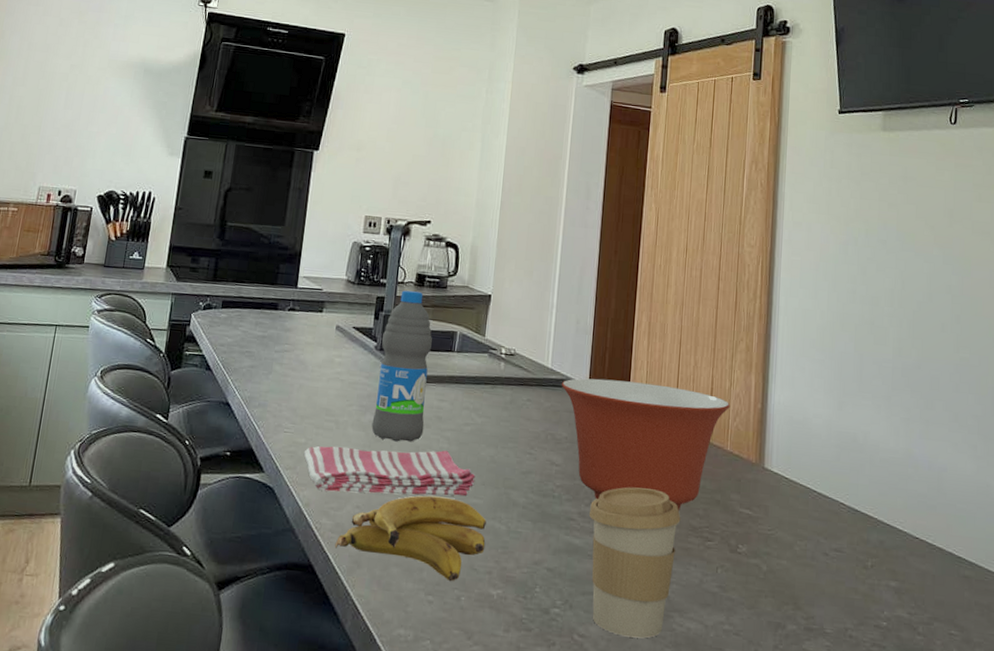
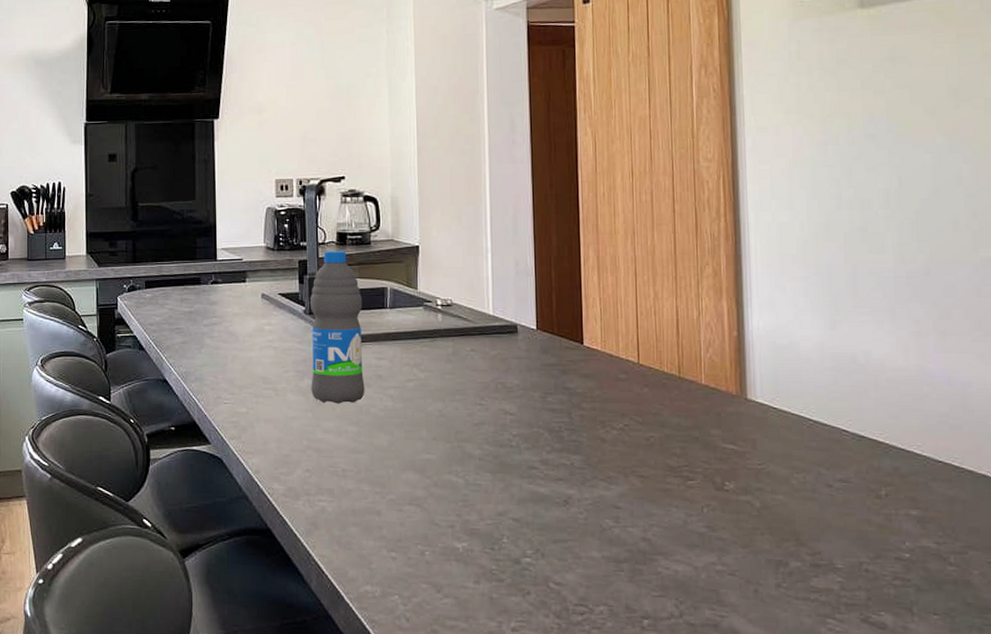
dish towel: present [303,446,476,496] -> none [246,409,426,458]
banana: present [334,496,486,582] -> none [290,454,444,538]
mixing bowl: present [561,378,731,511] -> none [506,321,701,452]
coffee cup: present [589,487,681,639] -> none [552,430,656,583]

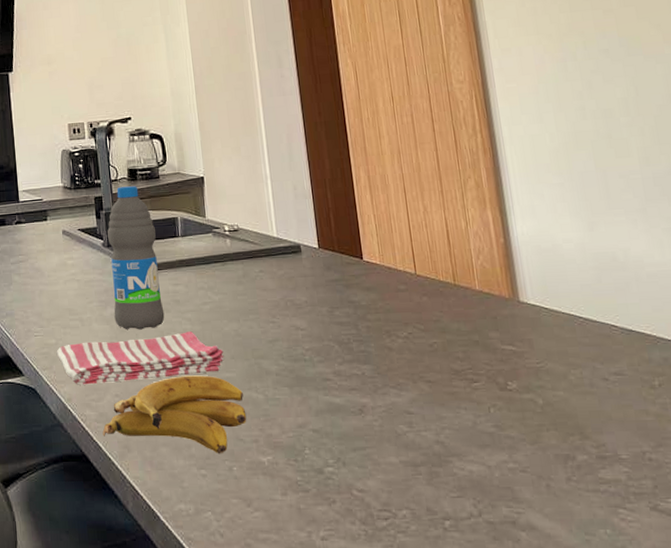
dish towel: none [246,409,426,458] -> present [56,331,225,385]
banana: none [290,454,444,538] -> present [102,375,247,454]

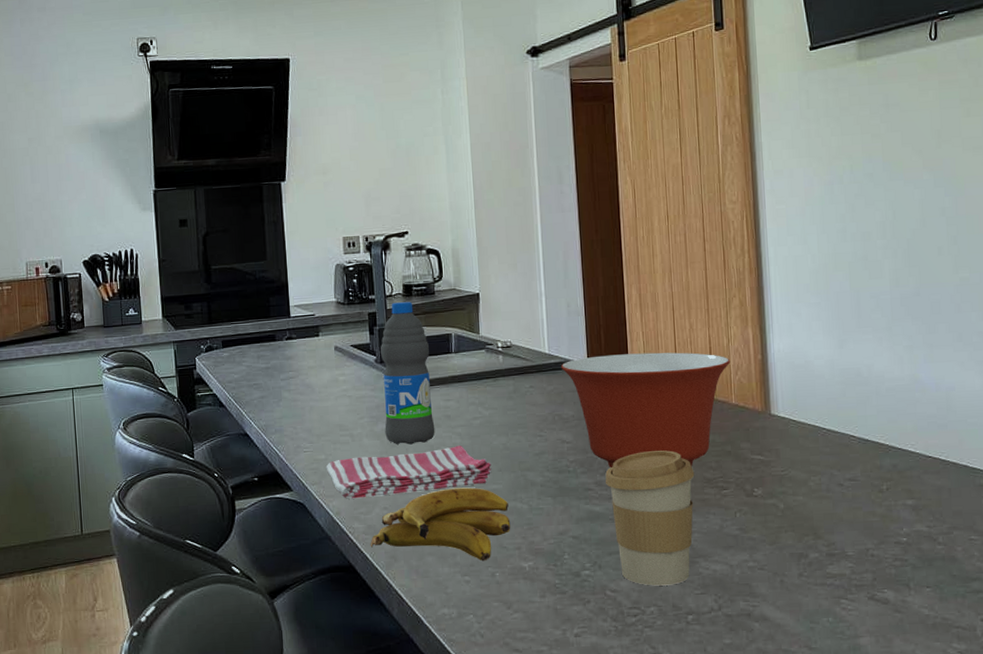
mixing bowl: none [290,235,471,358] -> present [560,352,731,469]
coffee cup: none [344,339,444,487] -> present [605,450,695,586]

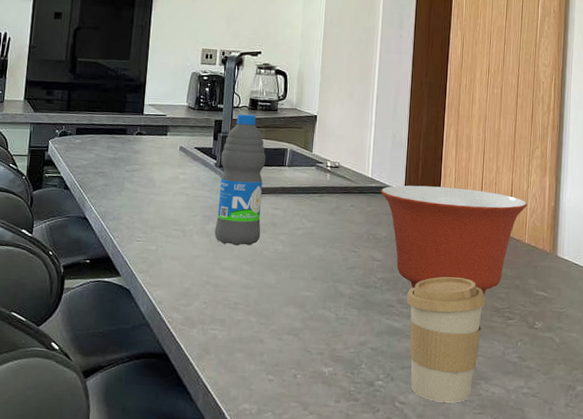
dish towel: present [326,445,492,499] -> none [155,251,307,291]
banana: present [370,487,511,562] -> none [185,291,318,363]

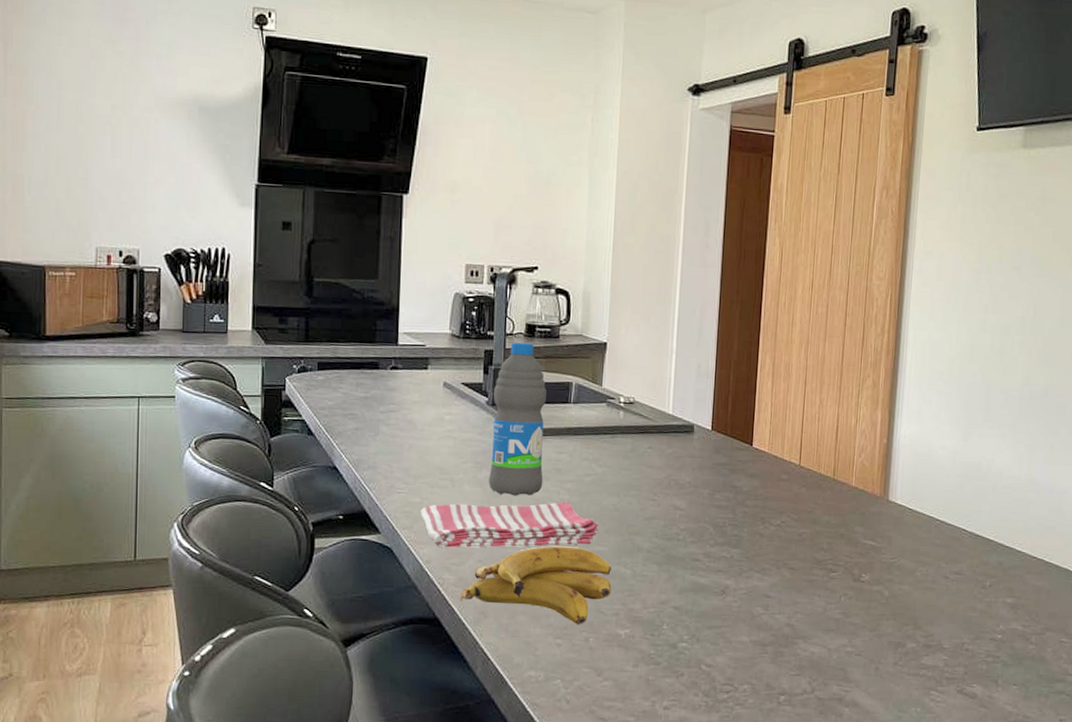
dish towel: none [155,251,307,291] -> present [420,502,599,548]
banana: none [185,291,318,363] -> present [459,546,612,625]
mixing bowl: present [380,185,528,296] -> none [683,422,856,546]
coffee cup: present [407,276,486,403] -> none [715,526,805,664]

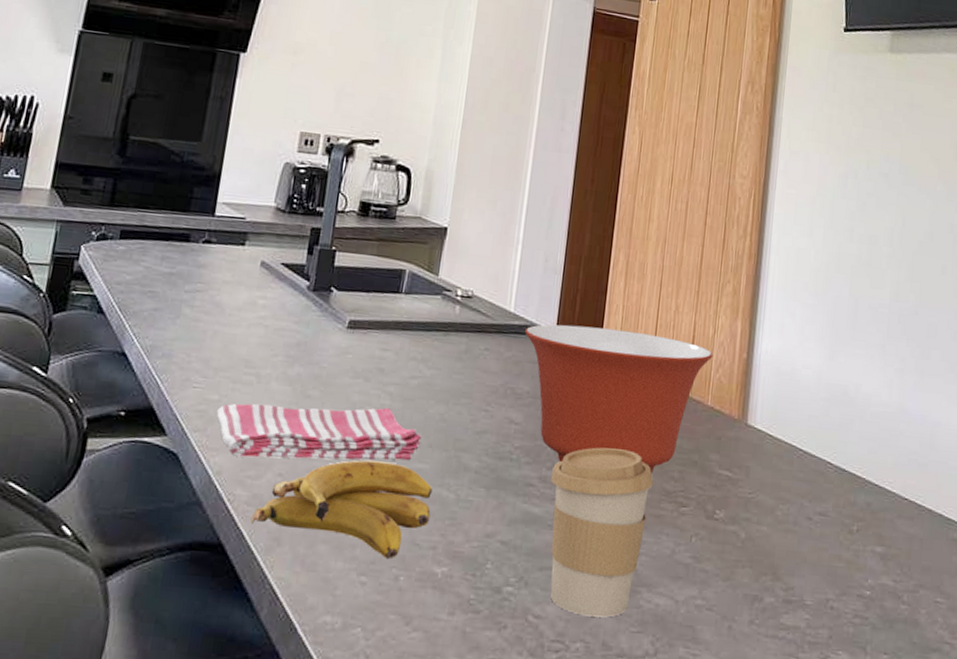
water bottle: present [488,342,547,496] -> none [300,221,376,399]
mixing bowl: none [683,422,856,546] -> present [524,324,713,474]
coffee cup: none [715,526,805,664] -> present [550,447,654,618]

